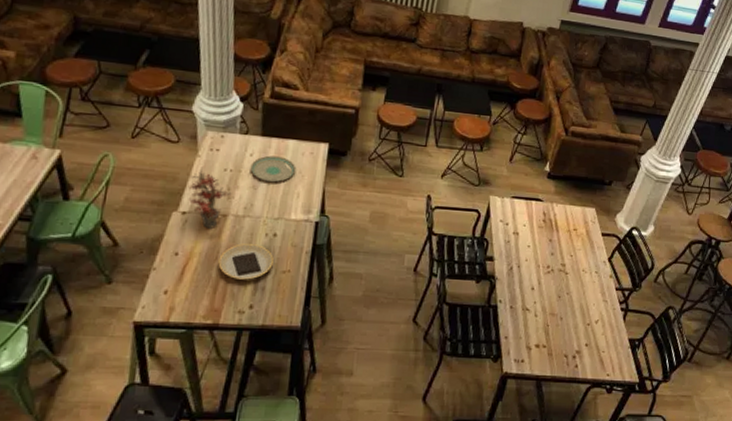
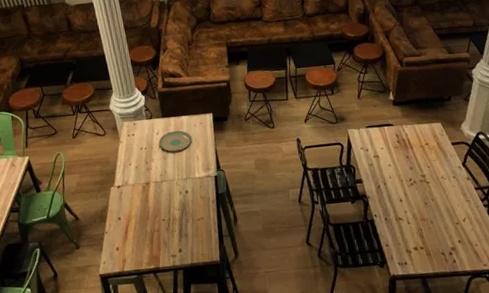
potted plant: present [188,166,232,228] -> none [117,149,150,196]
plate: present [218,243,274,280] -> none [150,201,190,231]

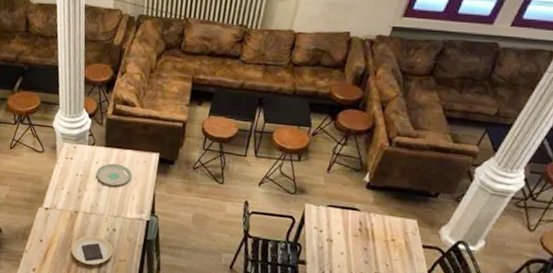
plate: none [150,201,190,231] -> present [71,235,113,265]

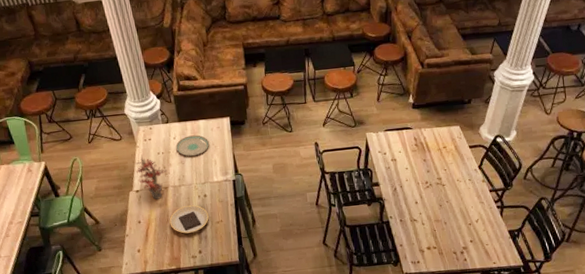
potted plant: none [49,172,82,222] -> present [134,154,168,200]

